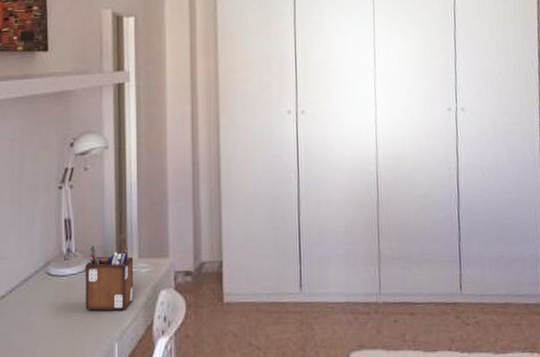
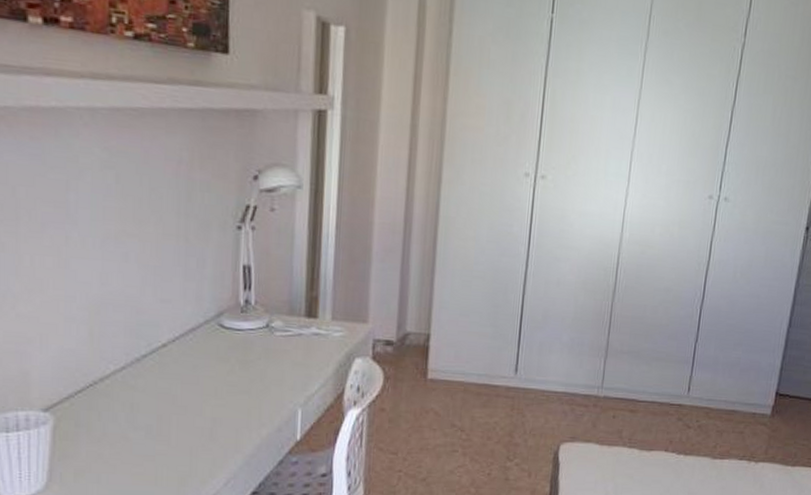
desk organizer: present [86,246,134,311] -> none [265,300,326,375]

